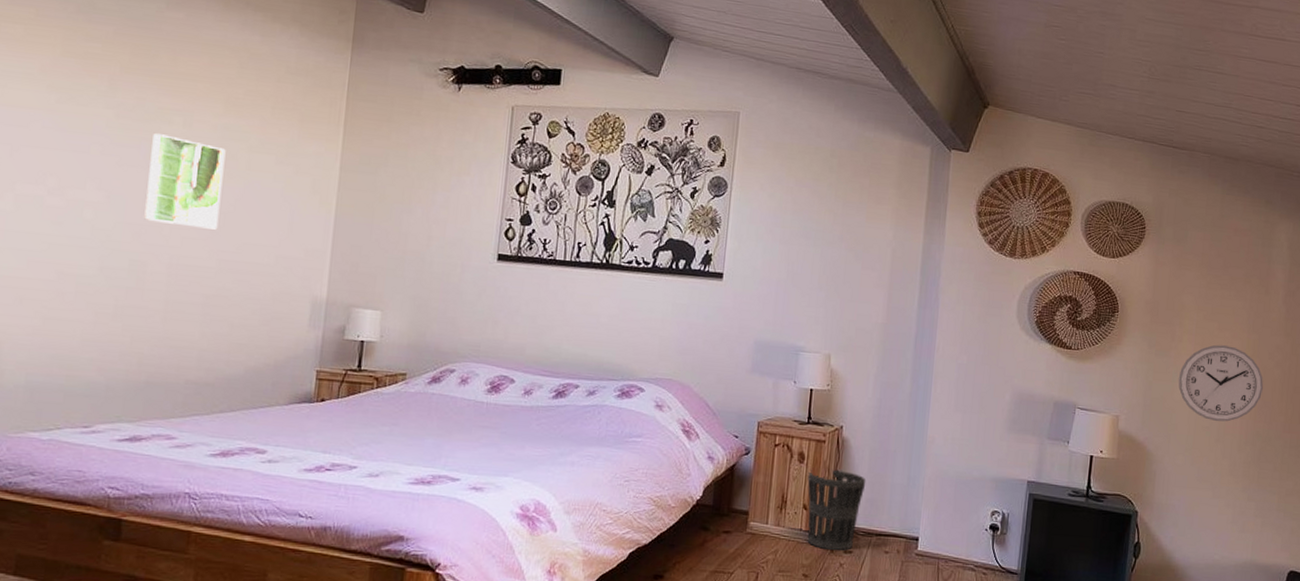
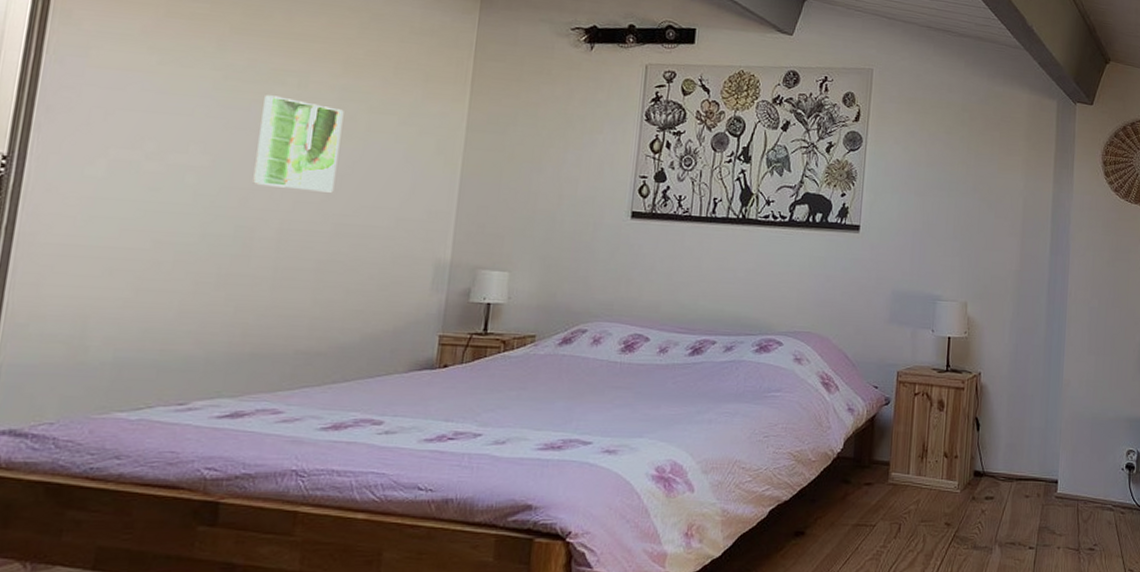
wastebasket: present [807,470,866,550] -> none [947,417,1005,497]

